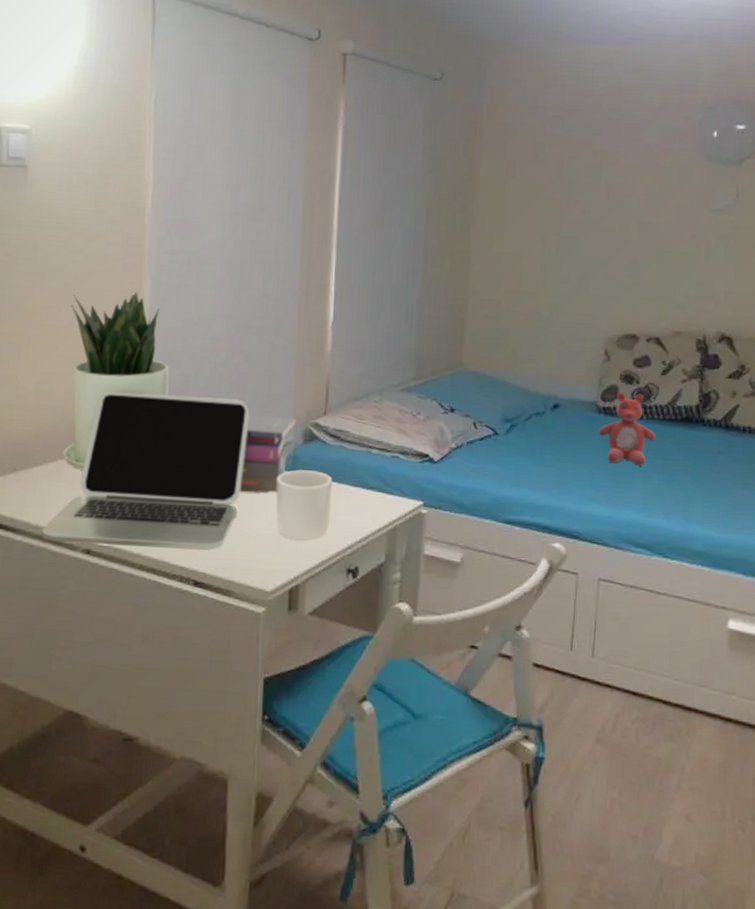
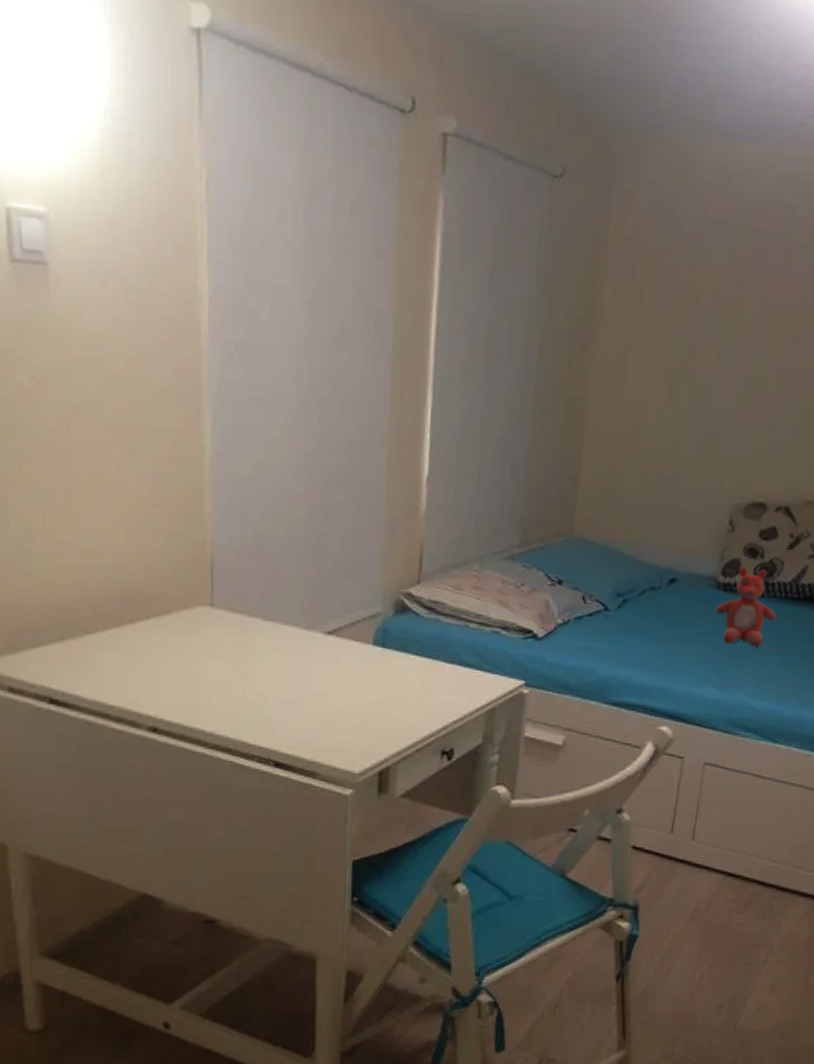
laptop: present [41,391,250,551] -> none [99,550,333,730]
planter: present [62,292,169,470] -> none [116,432,238,640]
books: present [240,414,295,493] -> none [323,581,385,669]
mug: present [275,470,333,541] -> none [363,644,427,721]

